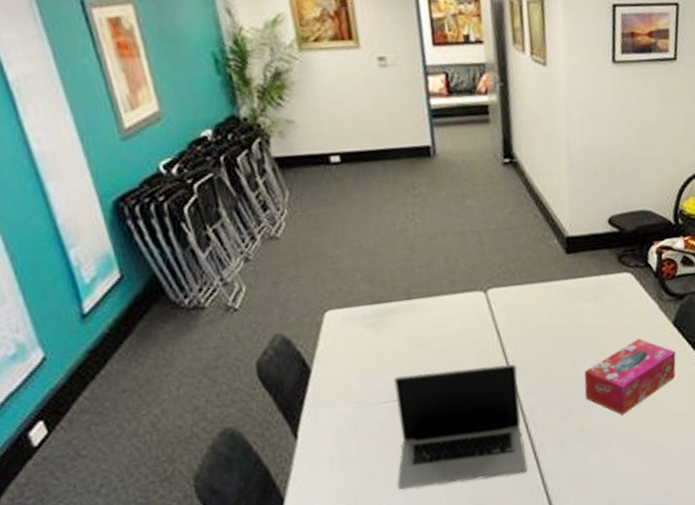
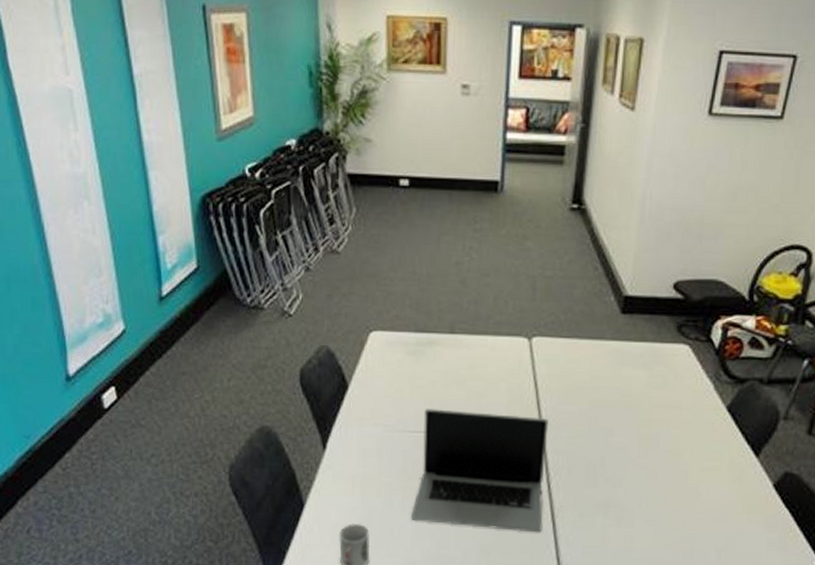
tissue box: present [584,338,676,415] -> none [615,417,724,496]

